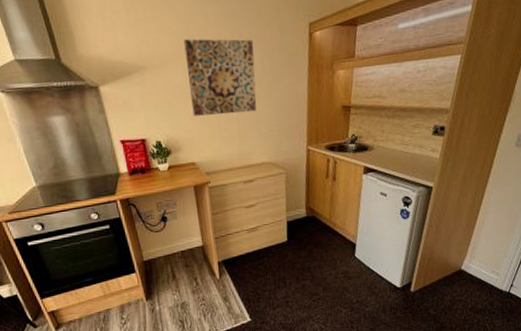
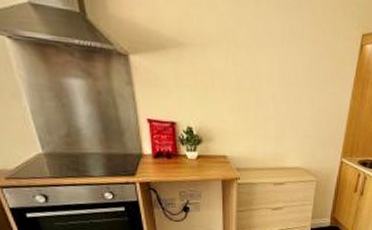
wall art: present [183,38,257,116] -> none [230,23,305,114]

